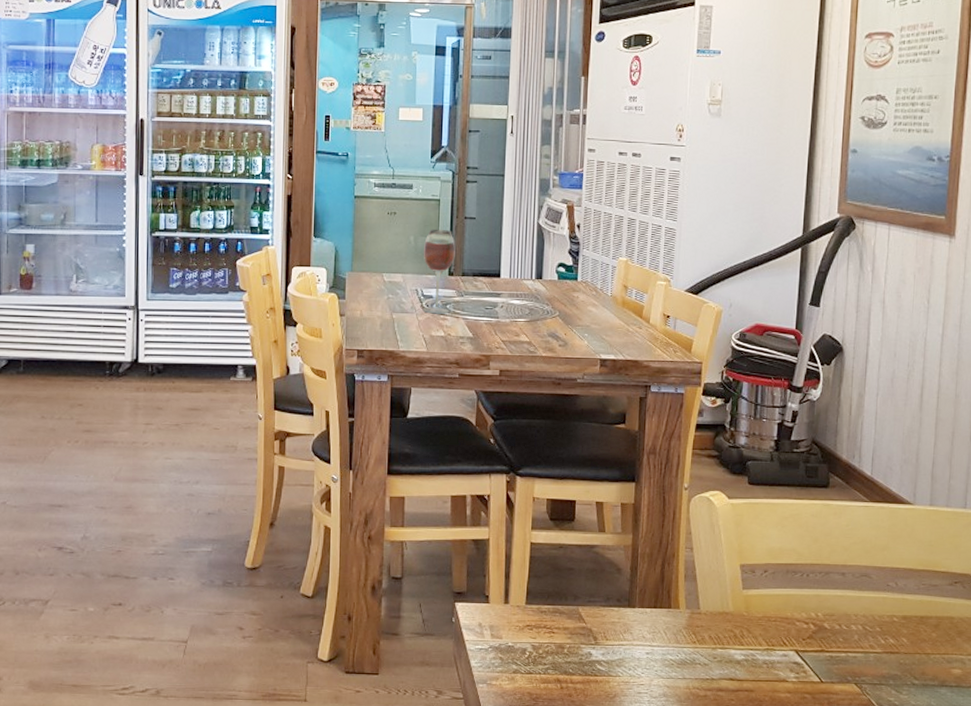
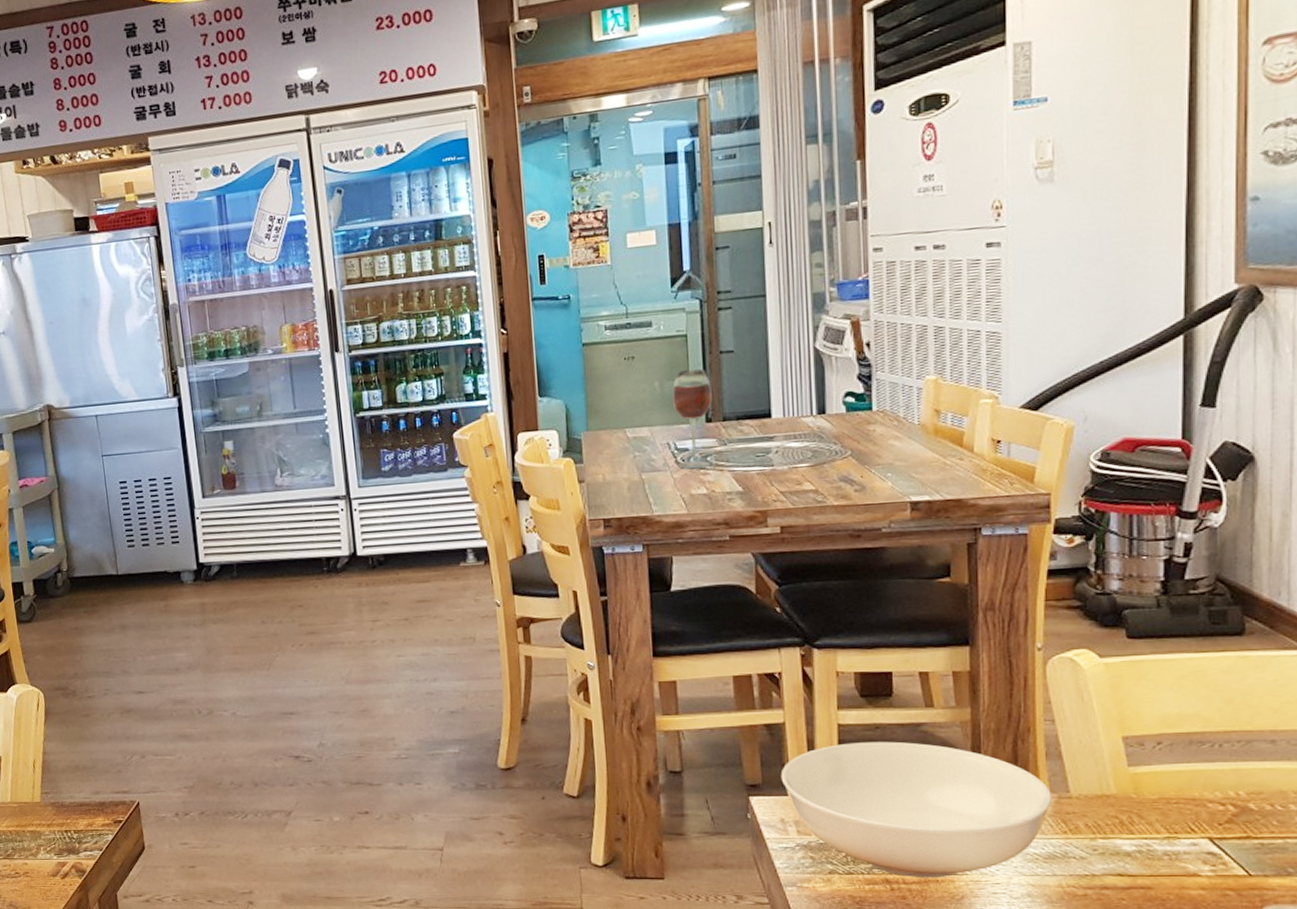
bowl: none [482,559,688,679] -> present [780,741,1053,878]

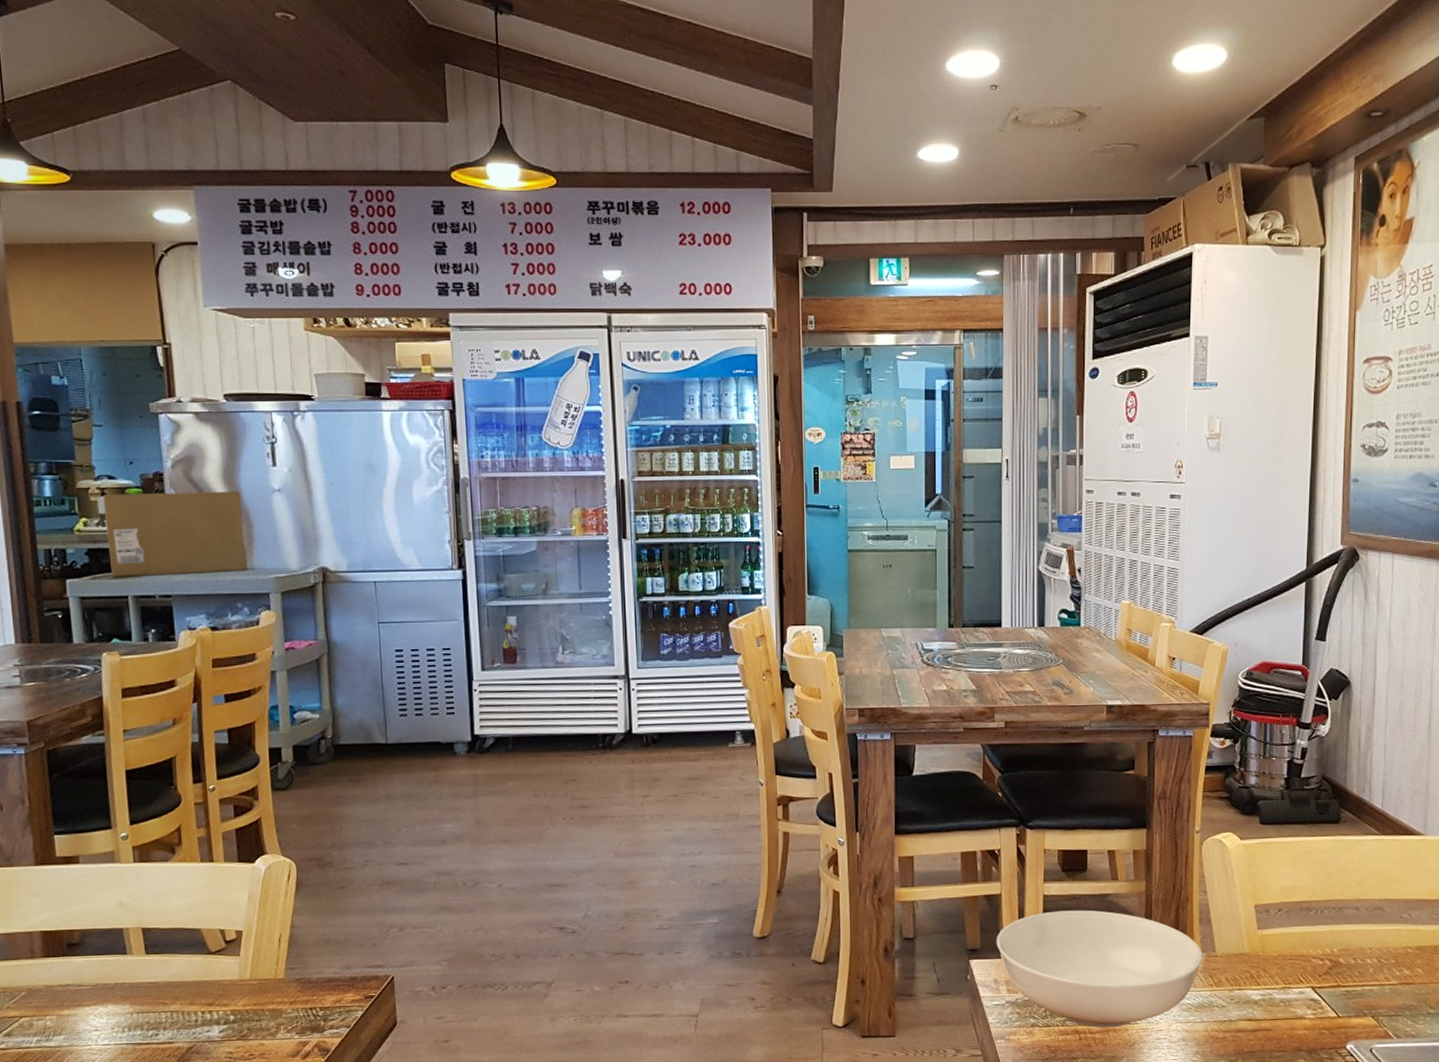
wineglass: present [671,369,712,470] -> none [921,580,954,668]

